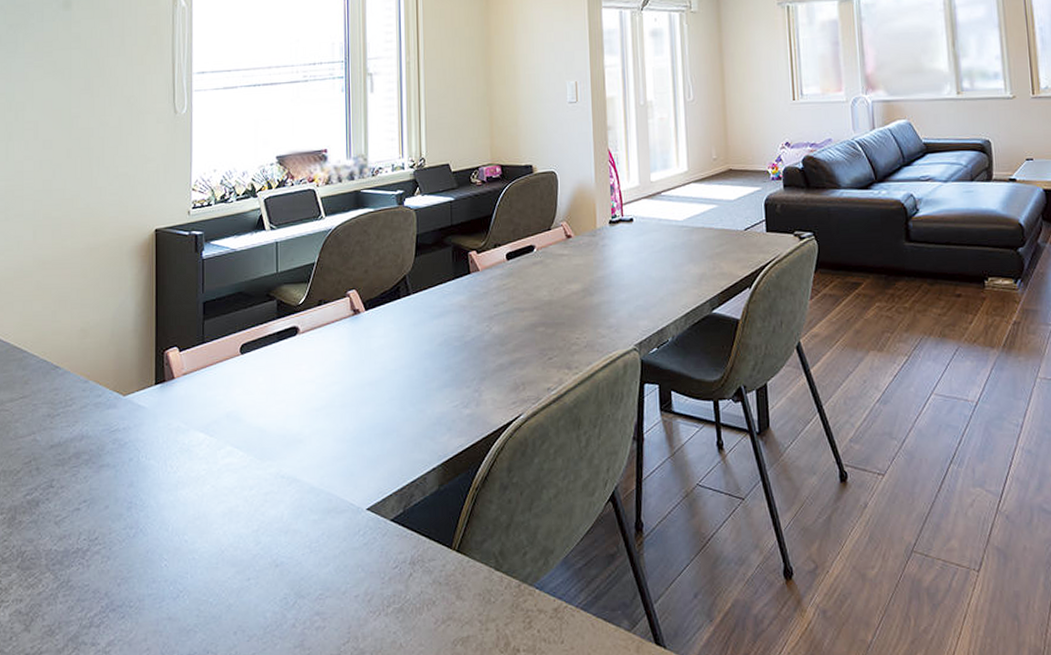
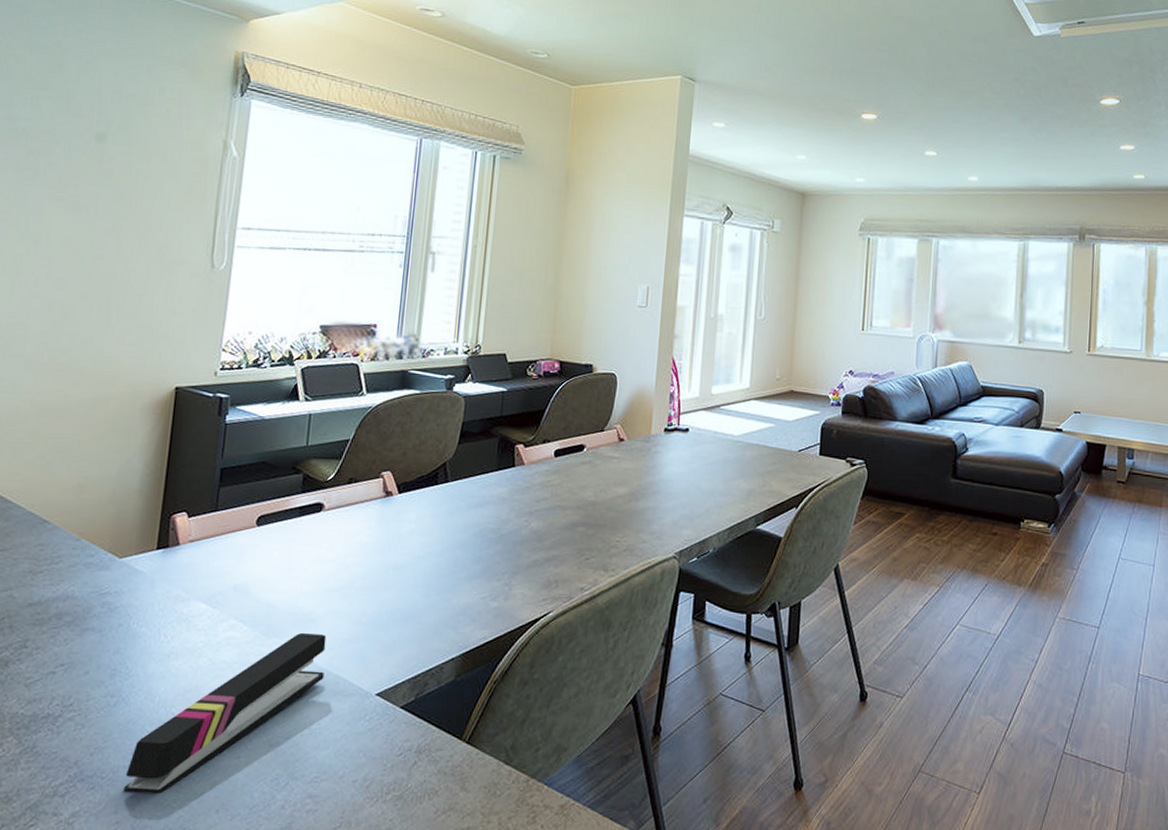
stapler: none [150,453,317,620] -> present [123,632,327,794]

